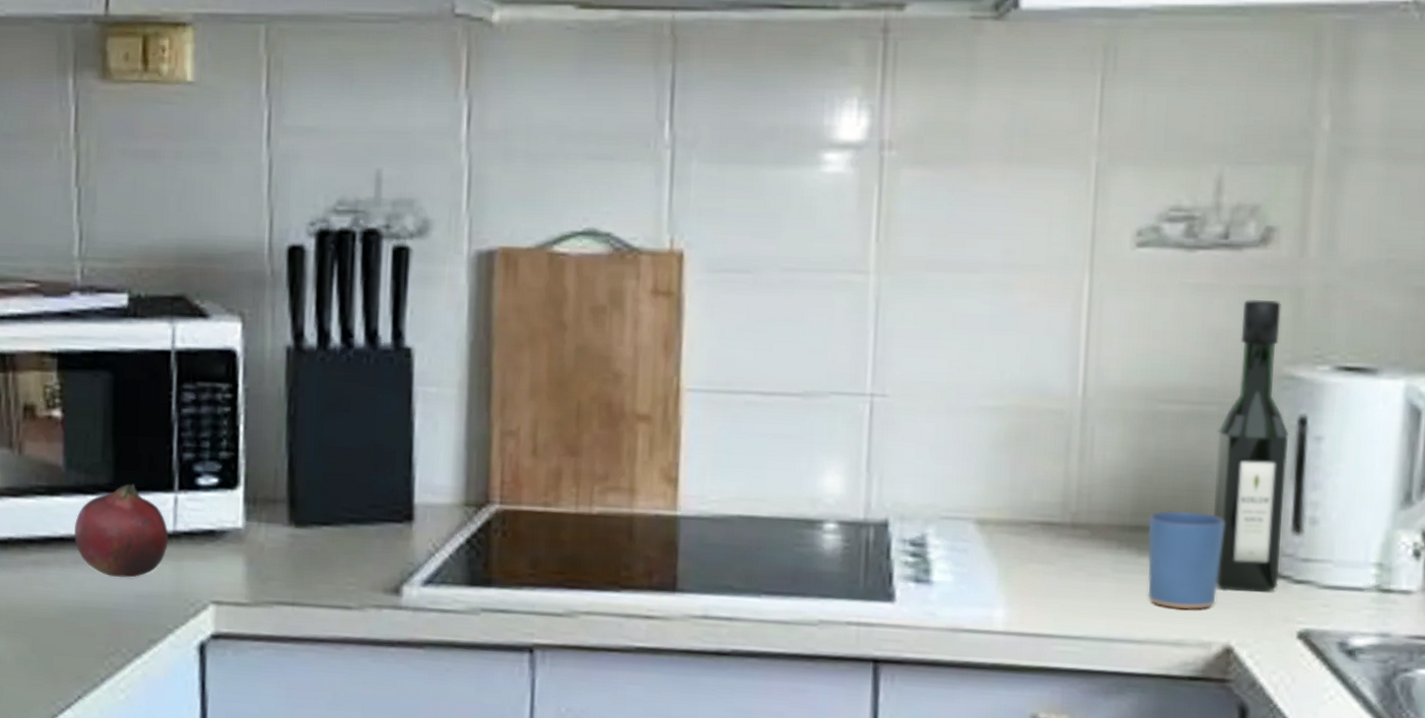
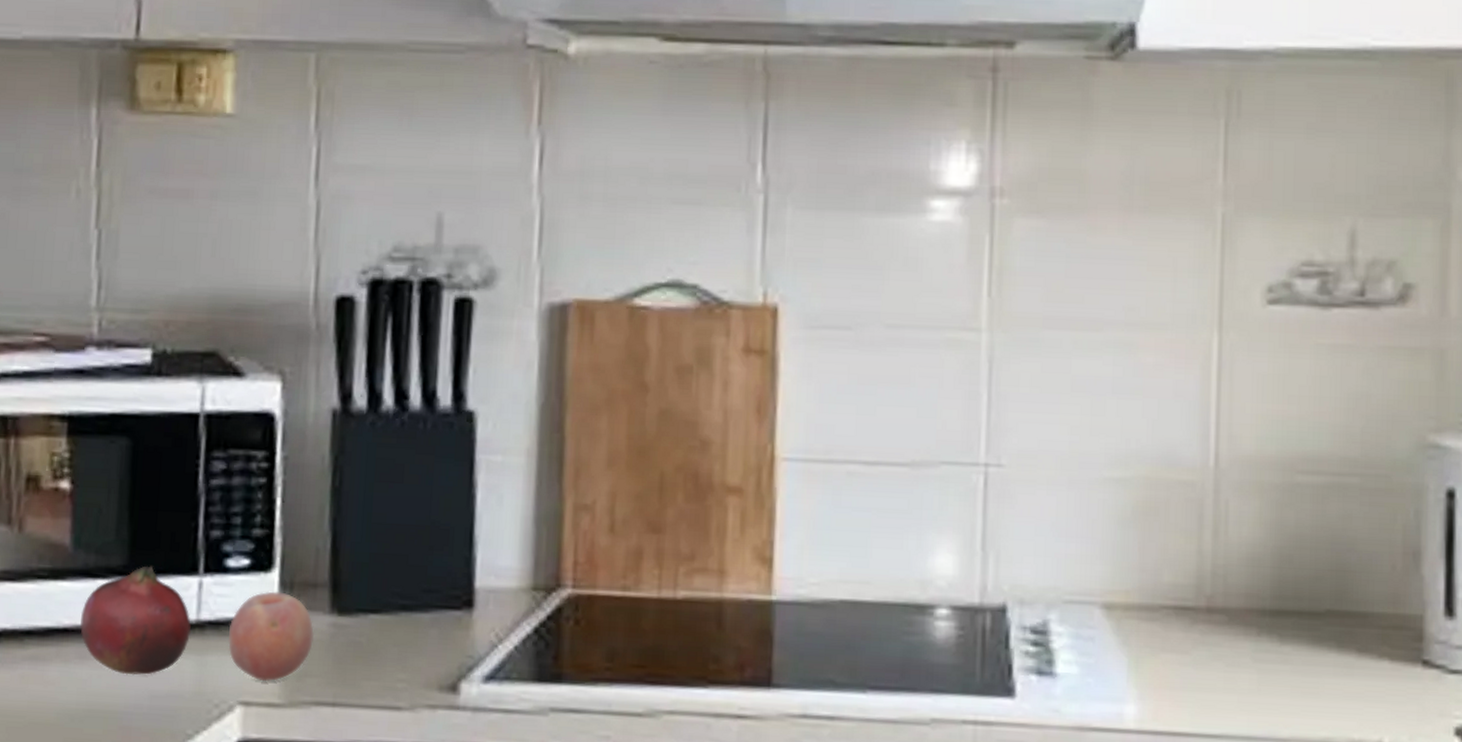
fruit: none [200,506,275,584] -> present [227,591,315,681]
mug: present [1148,510,1225,610] -> none [1289,592,1372,704]
bottle: present [1213,299,1289,591] -> none [1359,361,1437,682]

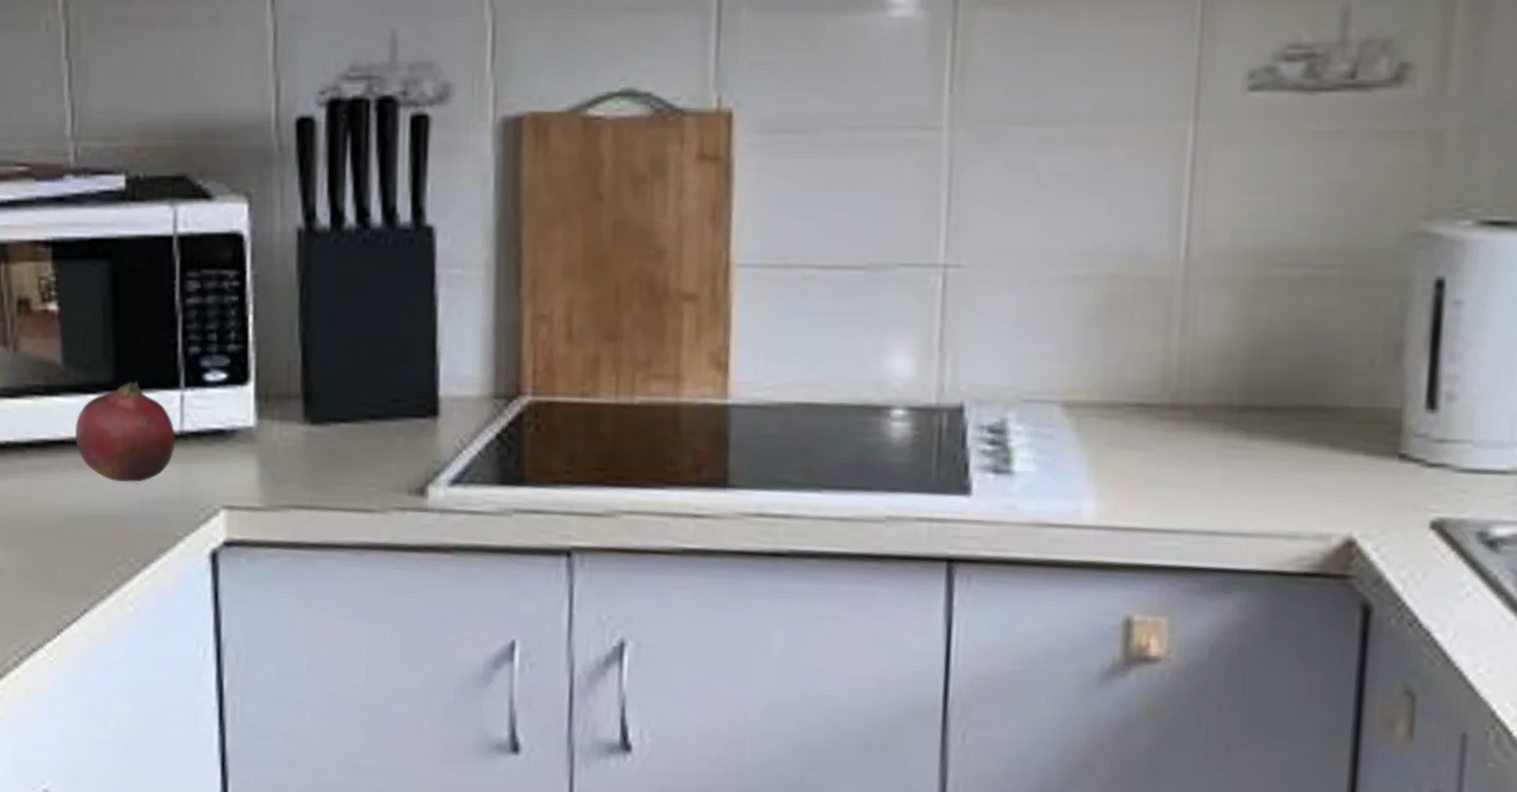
fruit: present [227,591,315,681] -> none [210,403,290,487]

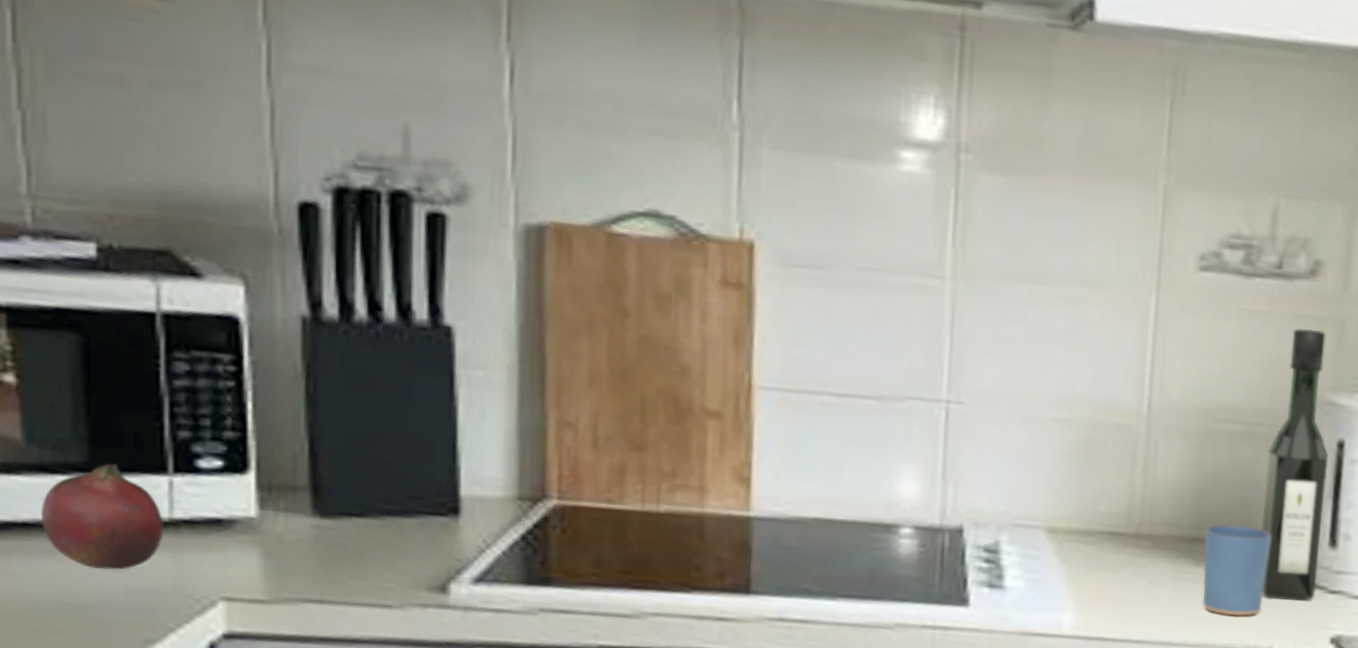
mug: none [1258,387,1347,498] -> present [1202,524,1271,616]
bottle: none [1334,146,1424,476] -> present [1261,328,1329,600]

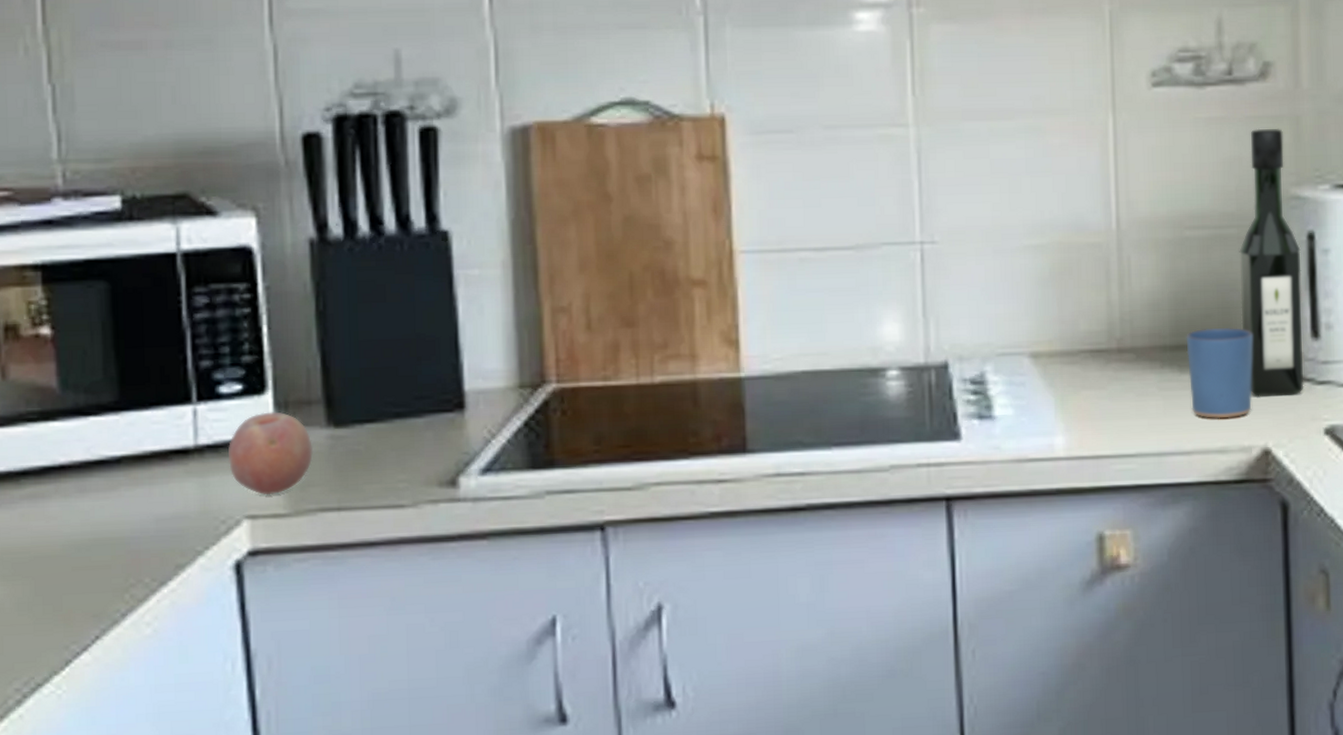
fruit: present [41,463,165,570] -> none [77,399,191,503]
fruit: none [205,492,297,579] -> present [227,411,314,495]

